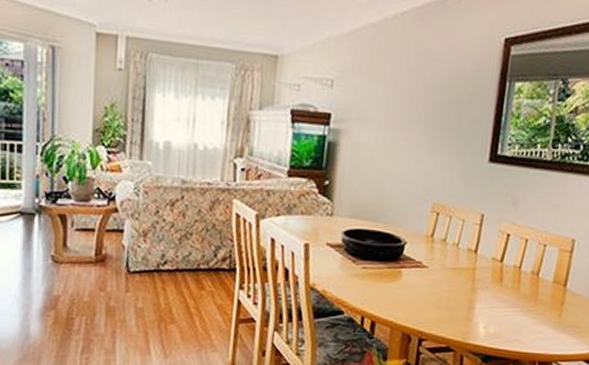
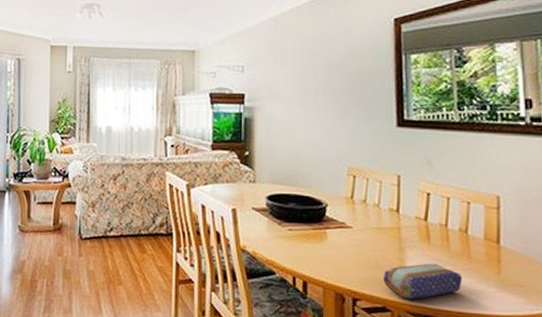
pencil case: none [451,304,527,339] -> present [384,263,462,299]

